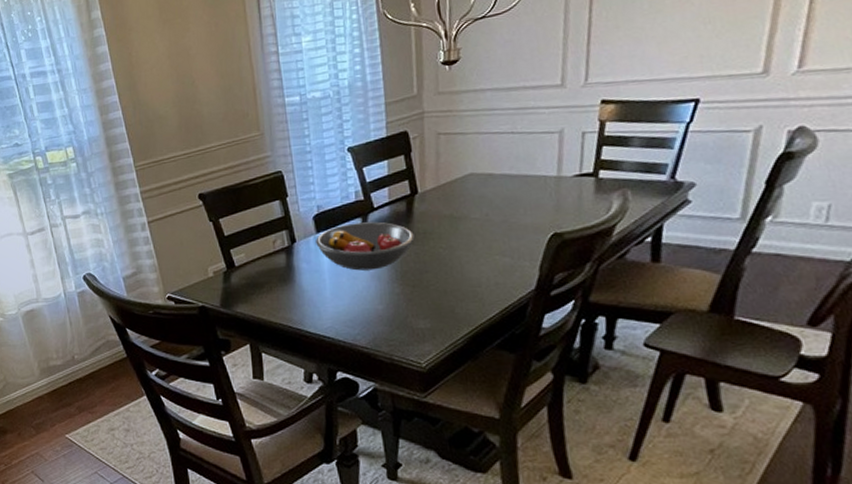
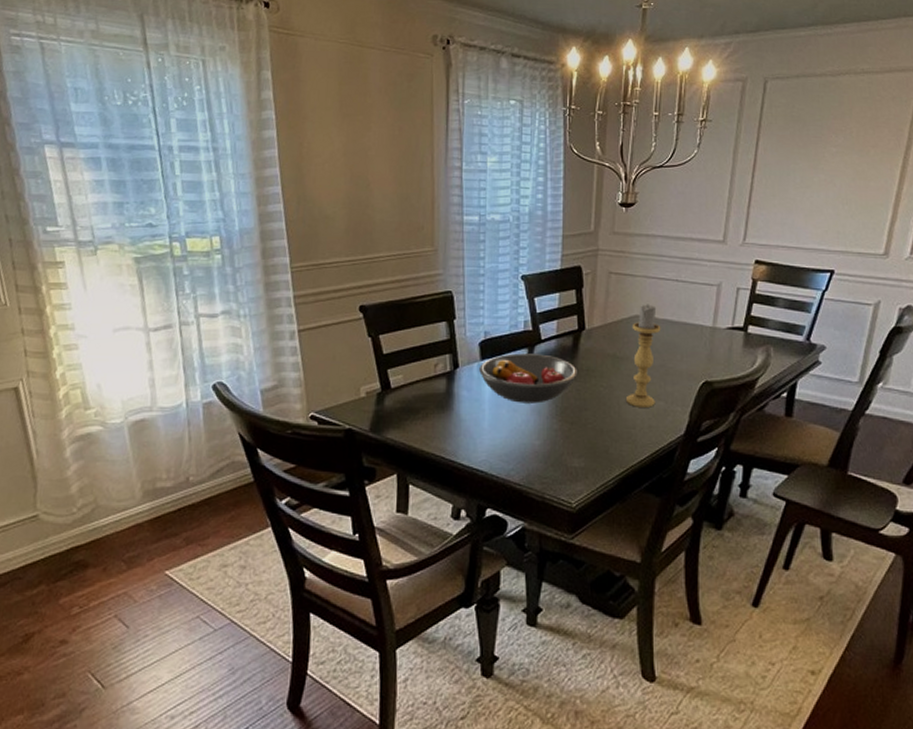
candle holder: none [467,160,501,266] -> present [625,304,661,407]

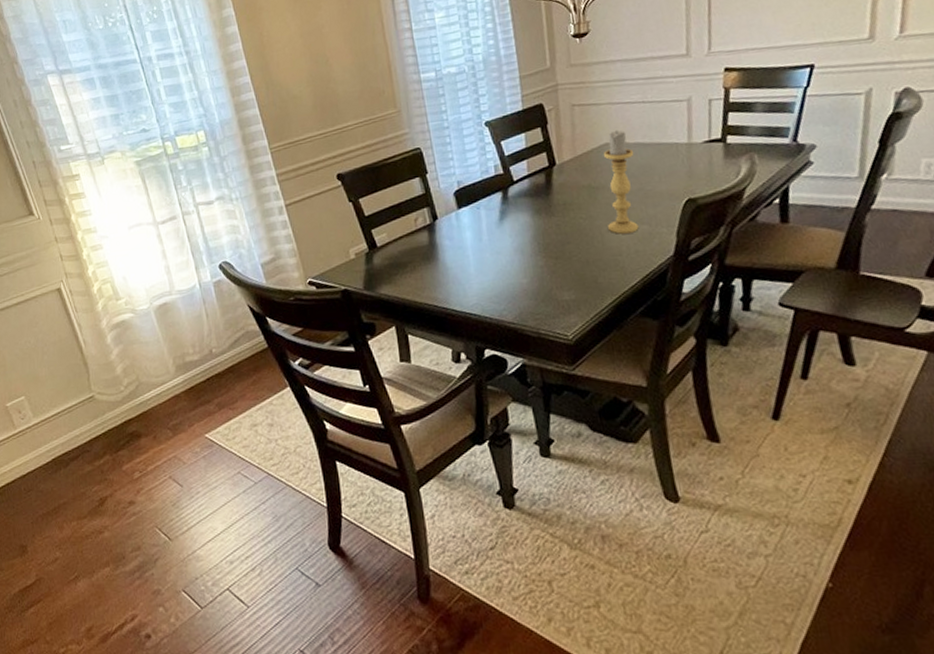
fruit bowl: present [479,353,577,404] -> none [457,195,555,245]

